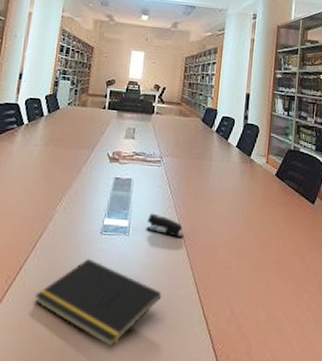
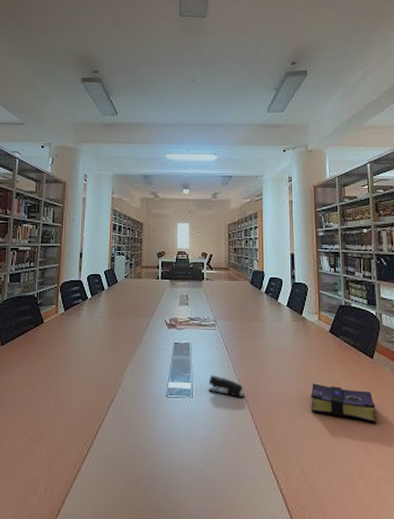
notepad: present [34,258,162,347] -> none [112,420,230,507]
book: none [248,226,311,268] -> present [311,383,376,423]

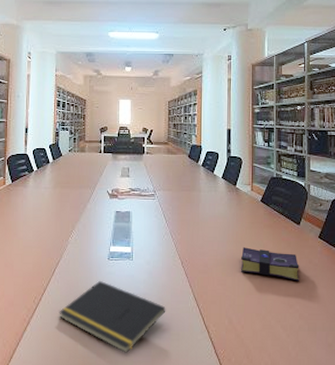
notepad: none [112,420,230,507] -> present [59,280,166,353]
stapler: present [208,375,245,397] -> none [147,240,180,260]

